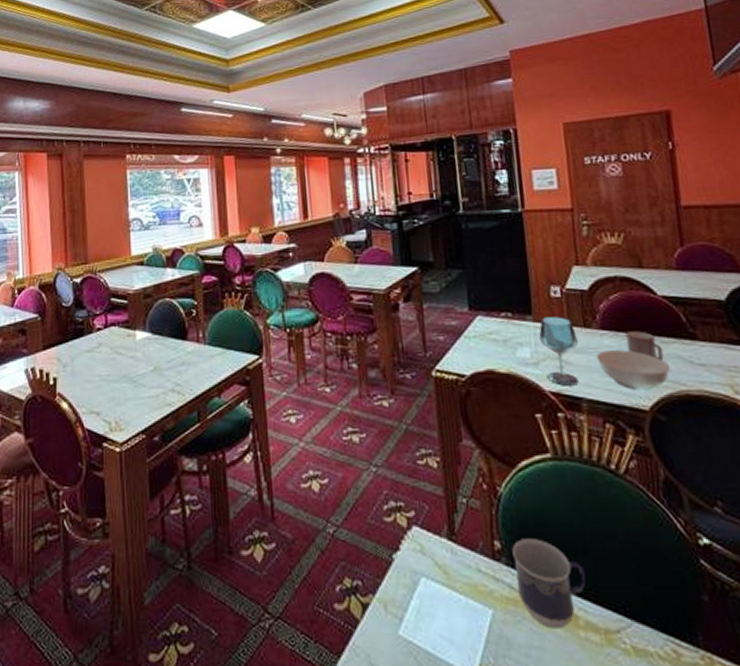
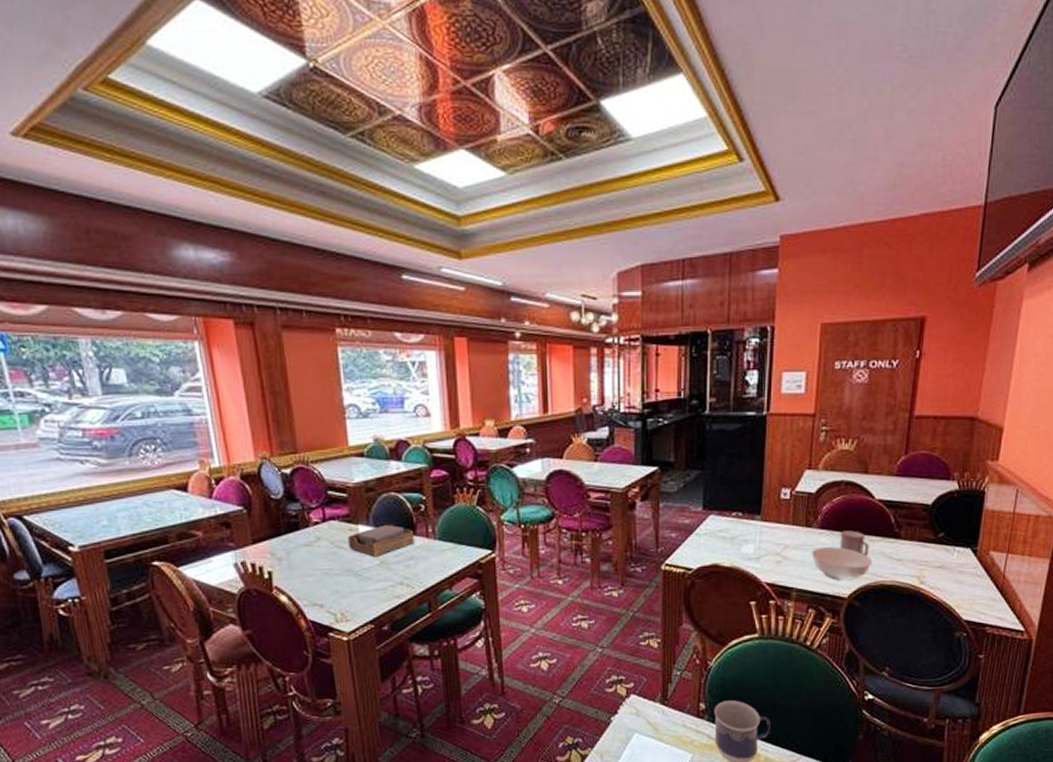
napkin holder: none [126,329,187,364] -> present [348,524,415,558]
wine glass: present [539,316,579,386] -> none [764,517,798,578]

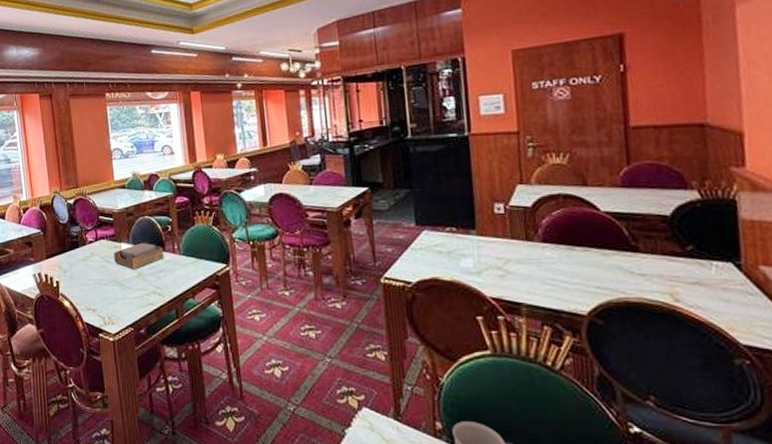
bowl: present [812,547,873,581] -> none [537,261,611,297]
mug: present [839,530,869,556] -> none [566,244,604,271]

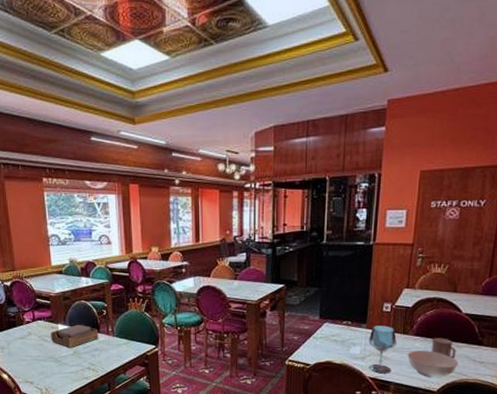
wine glass: none [482,231,520,293] -> present [369,325,397,374]
bowl: none [537,261,611,297] -> present [408,351,459,378]
mug: none [566,244,604,271] -> present [431,338,456,359]

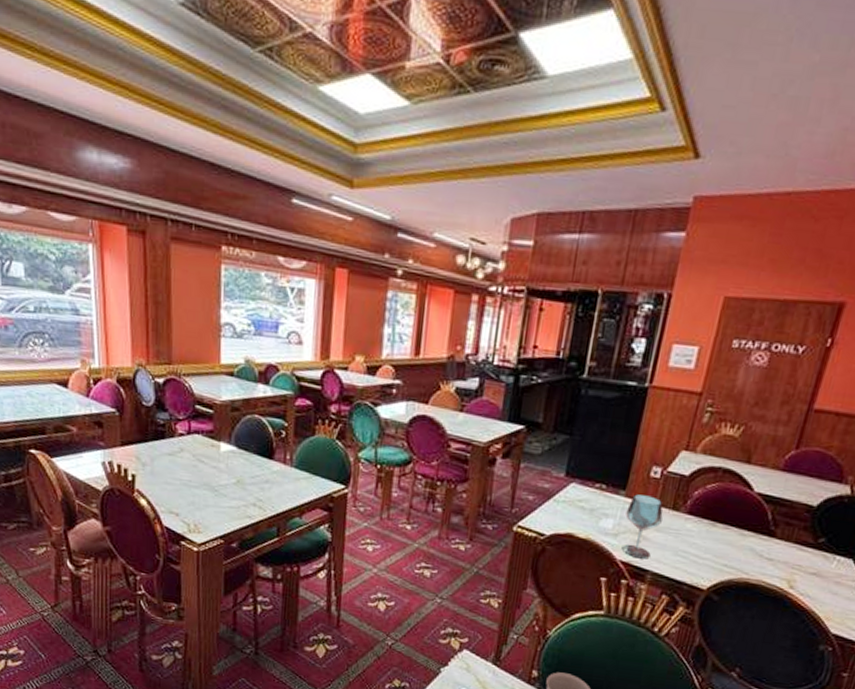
napkin holder: present [51,324,99,349] -> none [209,445,273,476]
bowl: present [408,351,459,378] -> none [674,533,740,573]
mug: present [431,338,456,359] -> none [705,520,739,550]

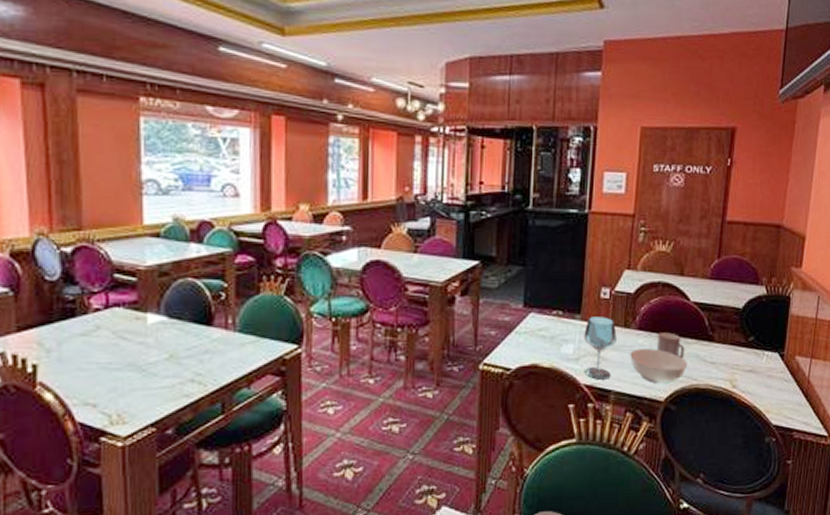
bowl: none [674,533,740,573] -> present [630,349,688,384]
mug: none [705,520,739,550] -> present [656,332,685,359]

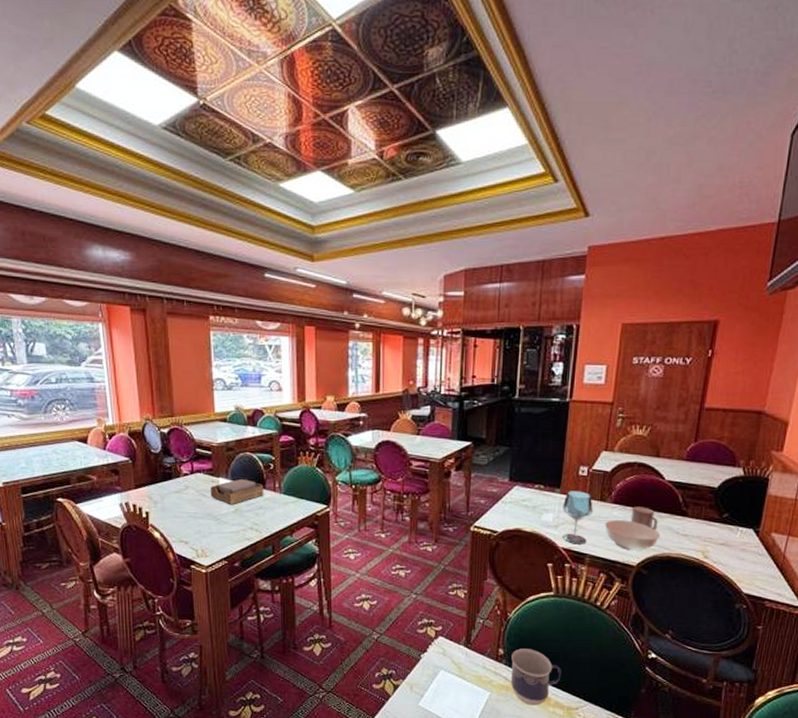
napkin holder: none [133,313,212,351] -> present [210,478,264,506]

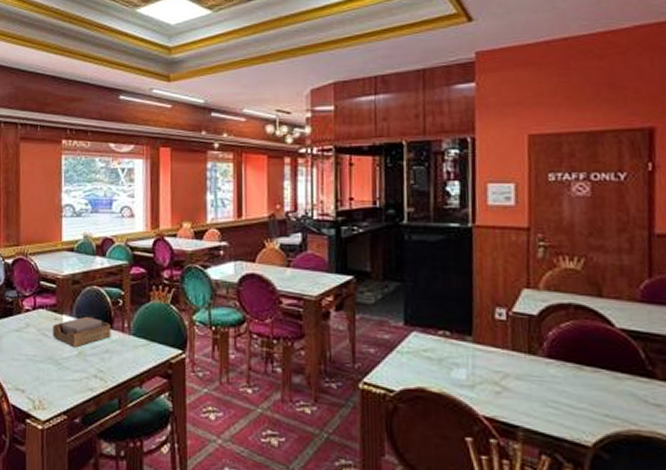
wine glass: present [562,491,593,545] -> none [478,339,520,413]
bowl: present [605,520,661,551] -> none [539,380,622,426]
mug: present [630,506,658,530] -> none [573,363,615,396]

